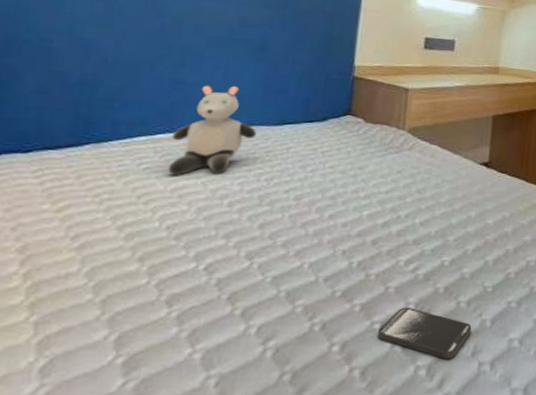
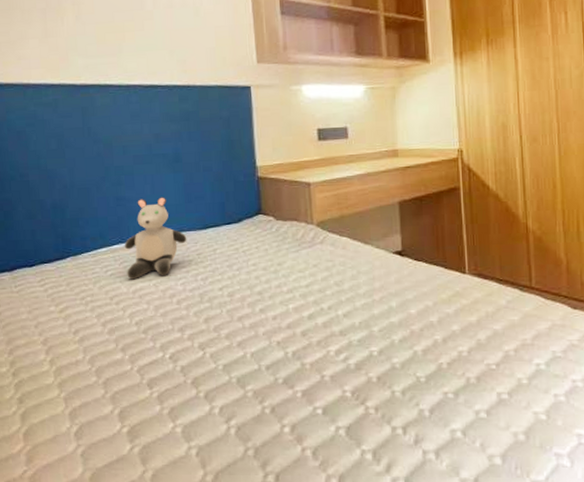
smartphone: present [377,307,472,360] -> none [321,394,411,446]

